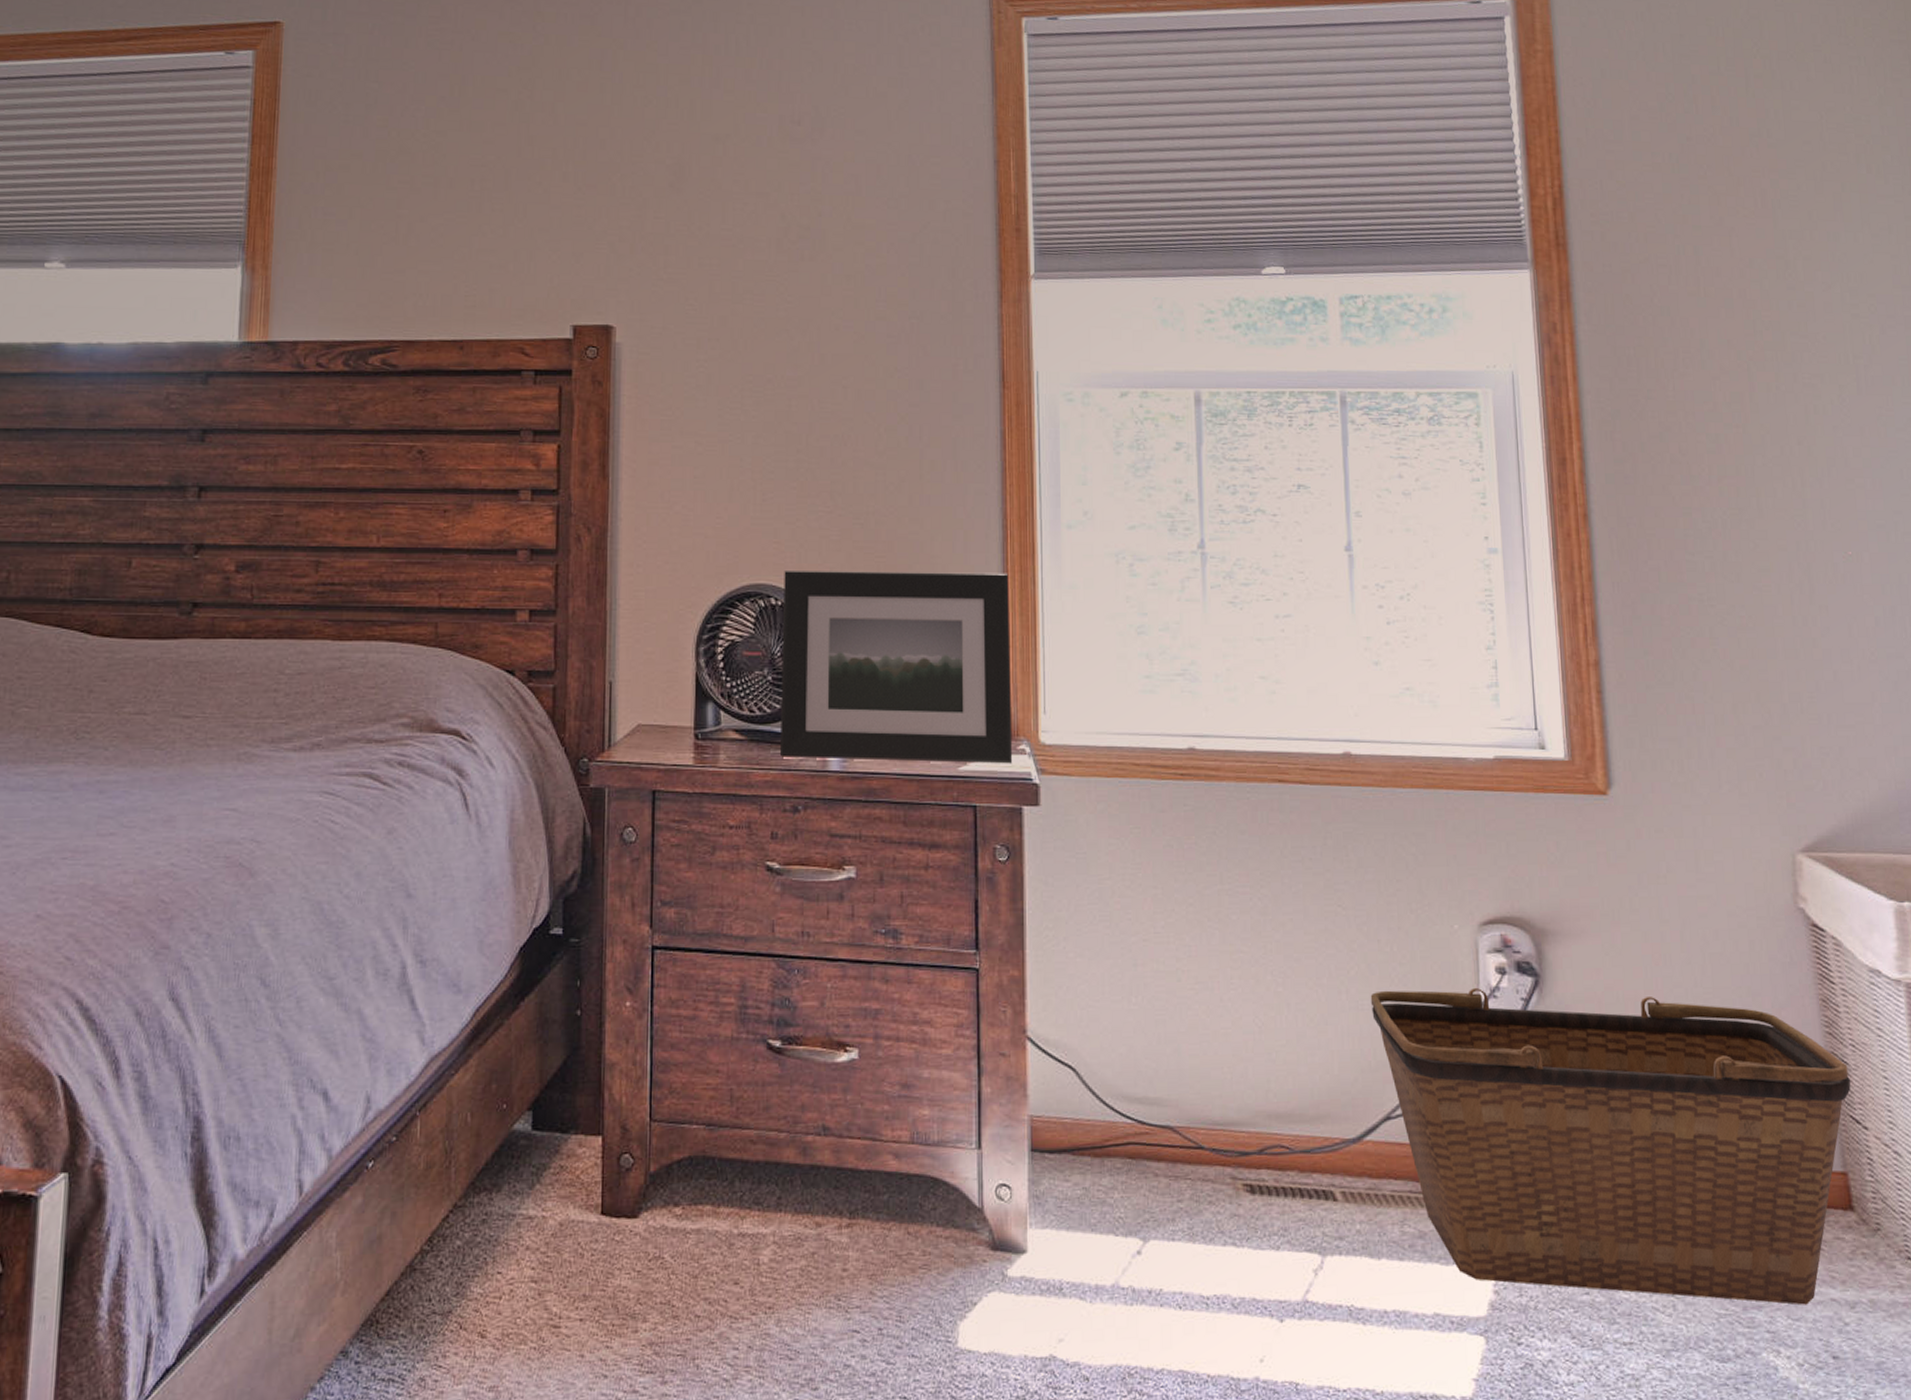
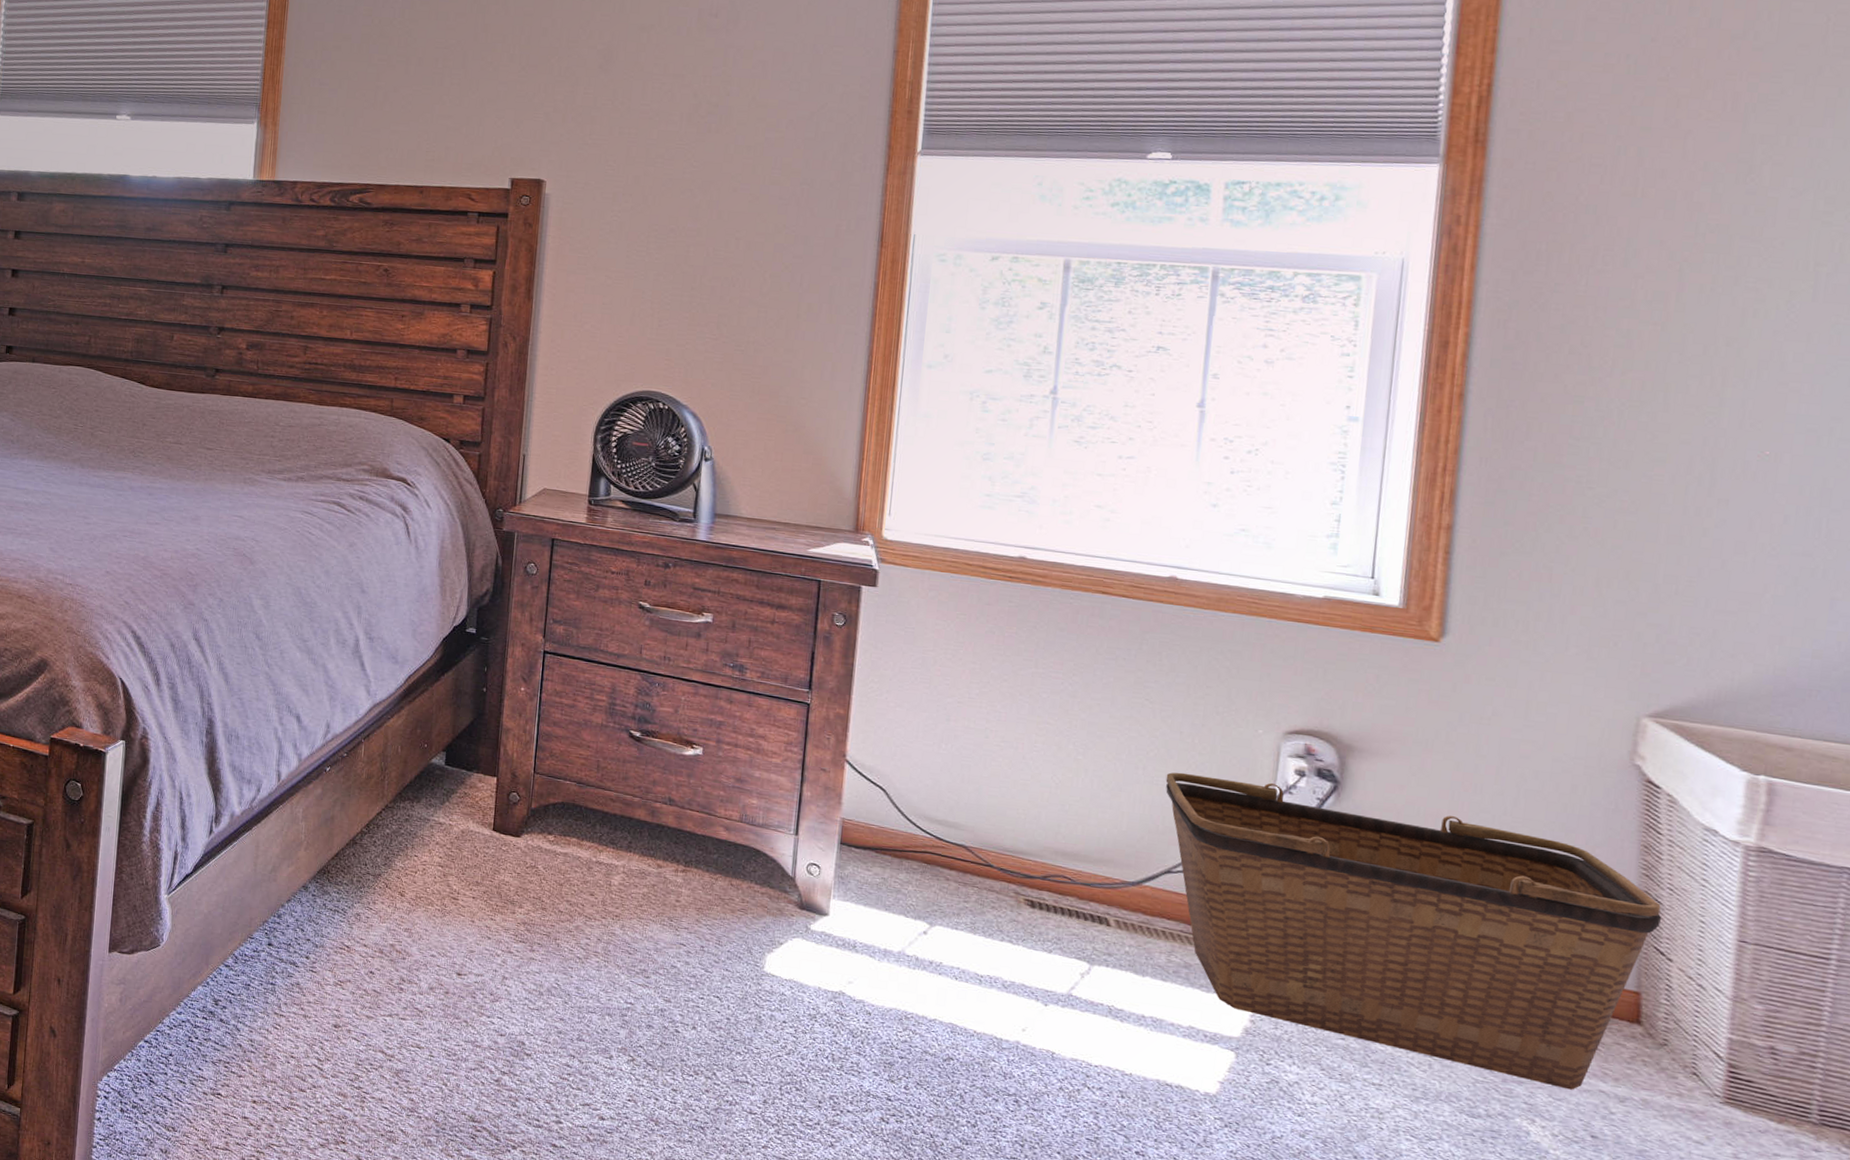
picture frame: present [779,571,1013,764] -> none [656,382,869,552]

